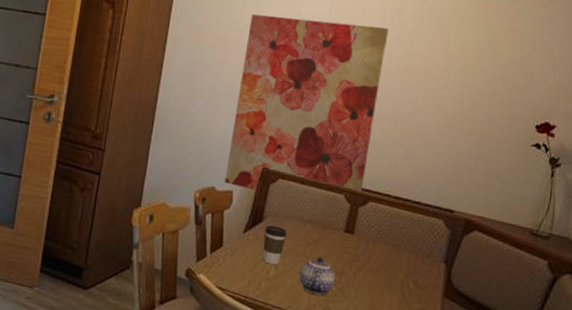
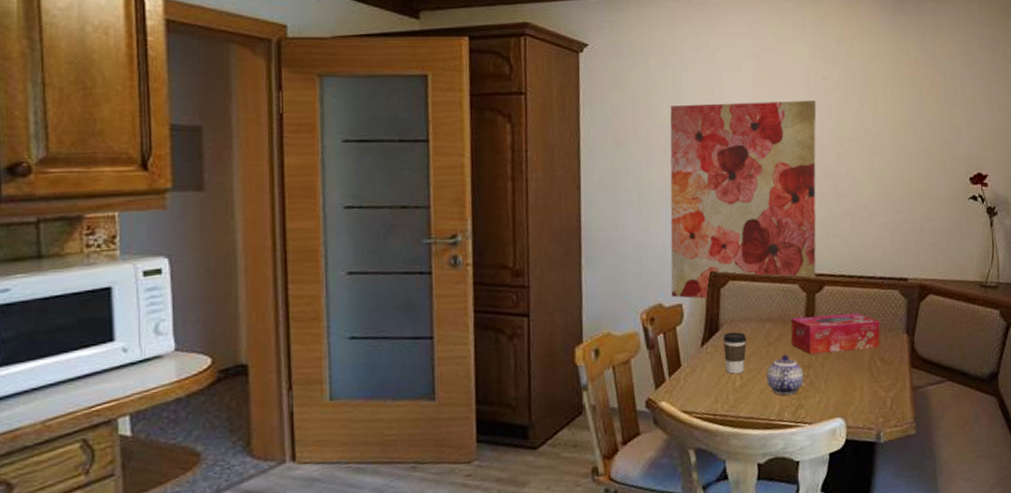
tissue box: none [327,224,419,271] -> present [791,313,880,354]

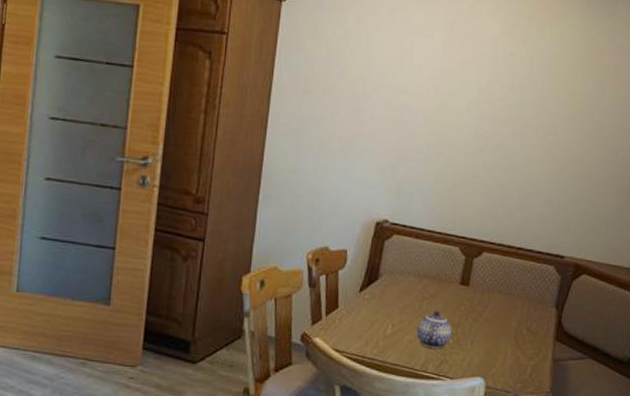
wall art: present [670,101,817,299] -> none [338,62,500,248]
coffee cup: present [723,332,747,374] -> none [379,283,404,322]
tissue box: present [791,313,880,354] -> none [444,278,531,317]

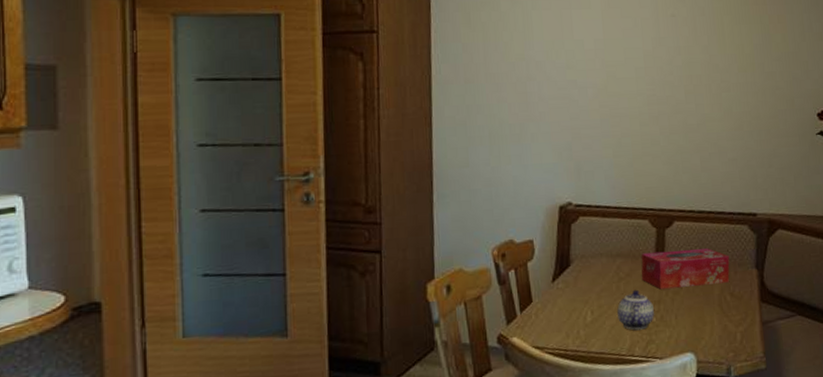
tissue box: none [444,278,531,317] -> present [641,248,730,289]

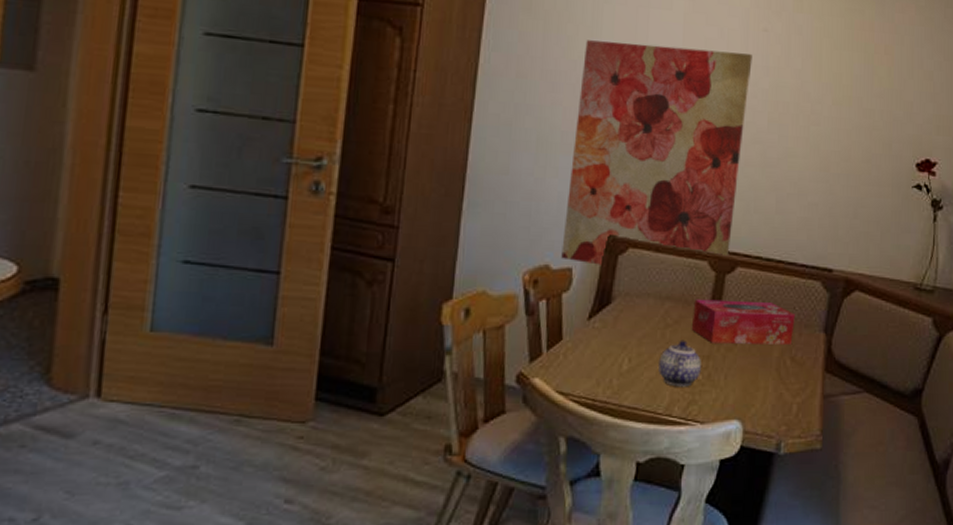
wall art: none [520,38,666,235] -> present [561,40,752,265]

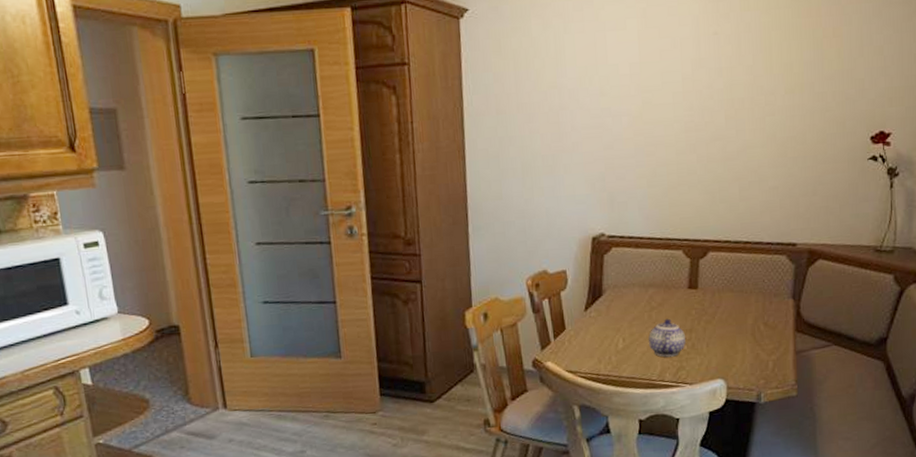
wall art: present [561,40,752,265] -> none [552,59,706,266]
tissue box: present [691,299,795,345] -> none [673,279,765,319]

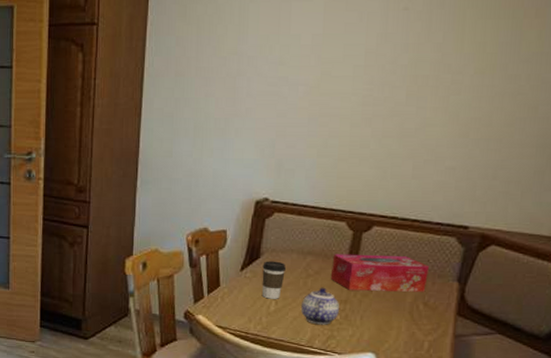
coffee cup: none [606,297,630,337] -> present [262,261,287,299]
tissue box: none [673,279,765,319] -> present [330,254,429,292]

